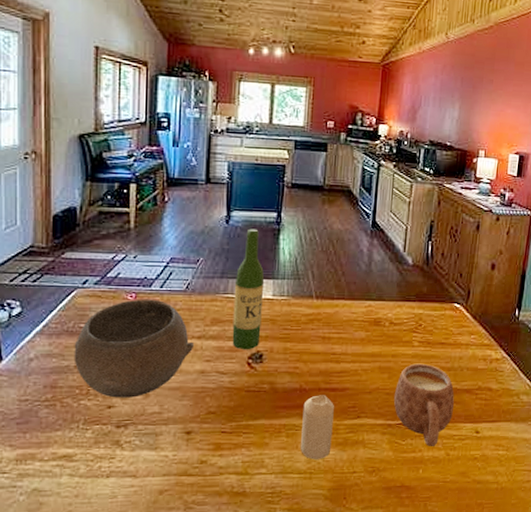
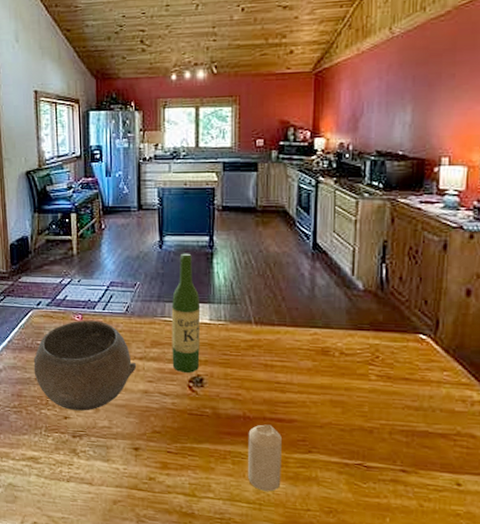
mug: present [393,363,454,446] -> none [349,399,425,494]

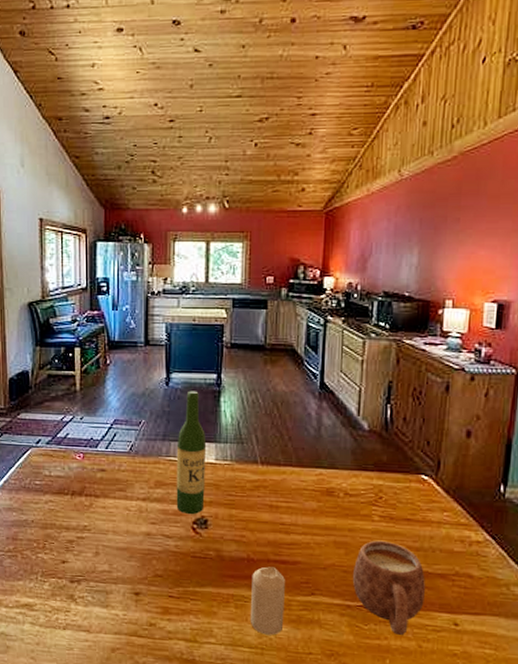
bowl: present [33,320,137,411] -> none [31,459,140,555]
mug: none [349,399,425,494] -> present [352,540,425,635]

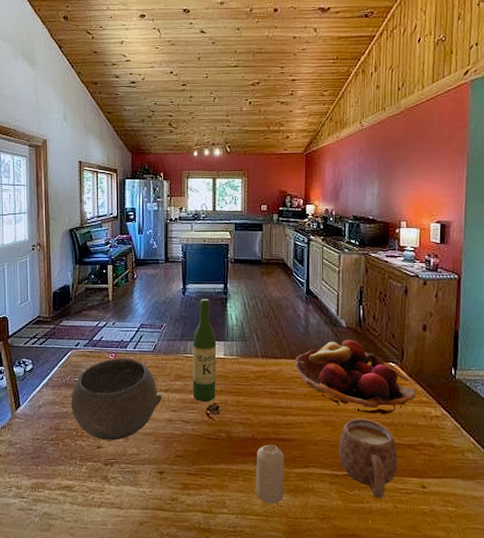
bowl: none [31,459,140,555] -> present [71,358,163,440]
fruit basket: none [302,446,453,538] -> present [295,340,416,415]

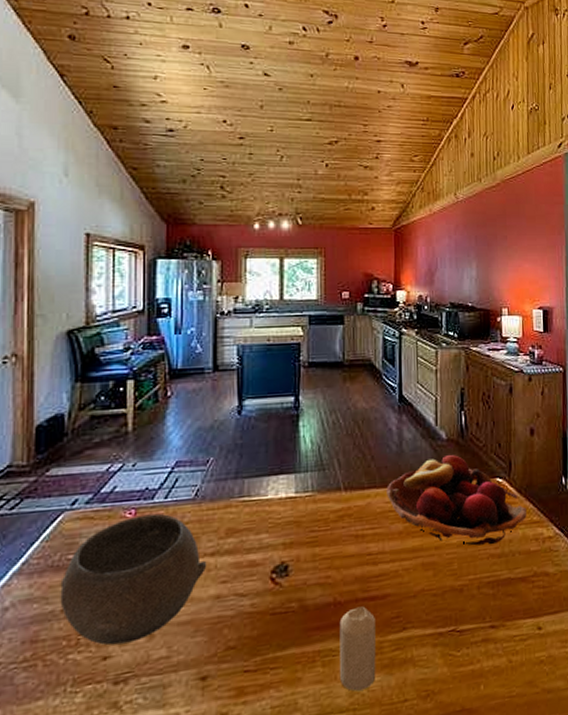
wine bottle: present [192,298,217,403] -> none [251,417,285,563]
mug: present [338,418,397,498] -> none [442,552,510,654]

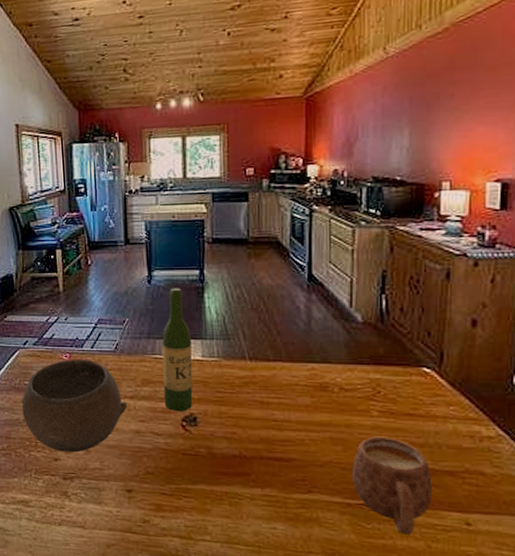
wine bottle: none [251,417,285,563] -> present [162,288,193,412]
candle: present [339,606,376,692] -> none [245,464,281,533]
fruit basket: present [386,455,527,546] -> none [293,339,460,434]
mug: none [442,552,510,654] -> present [351,436,432,535]

